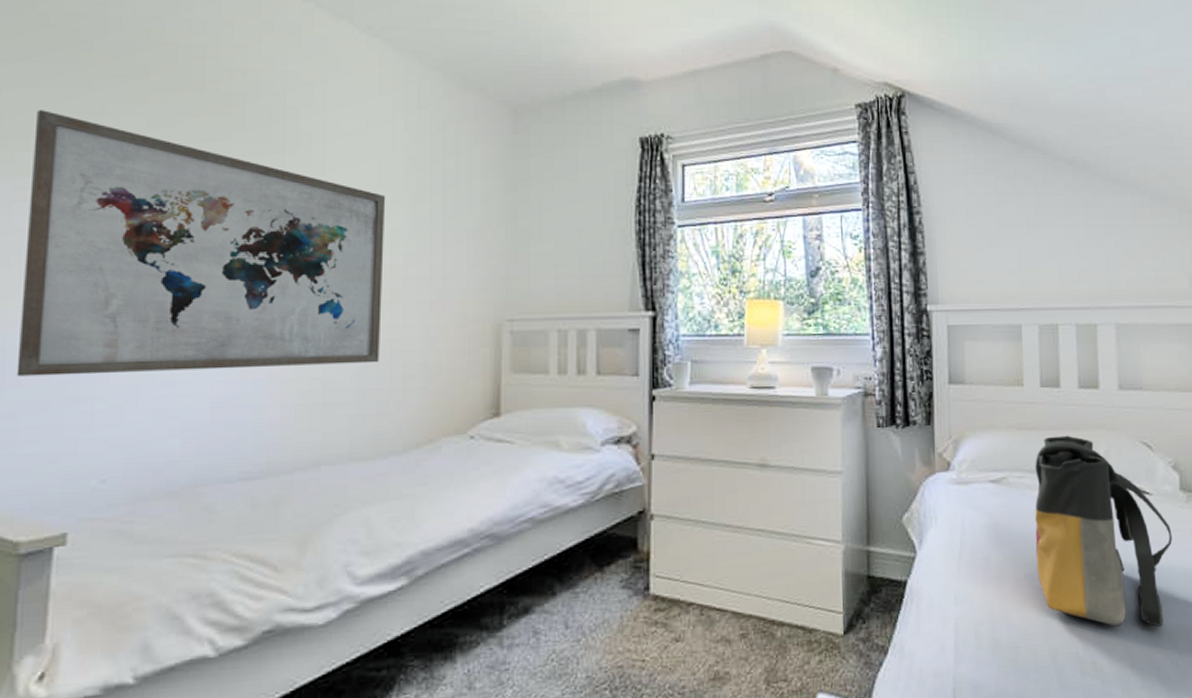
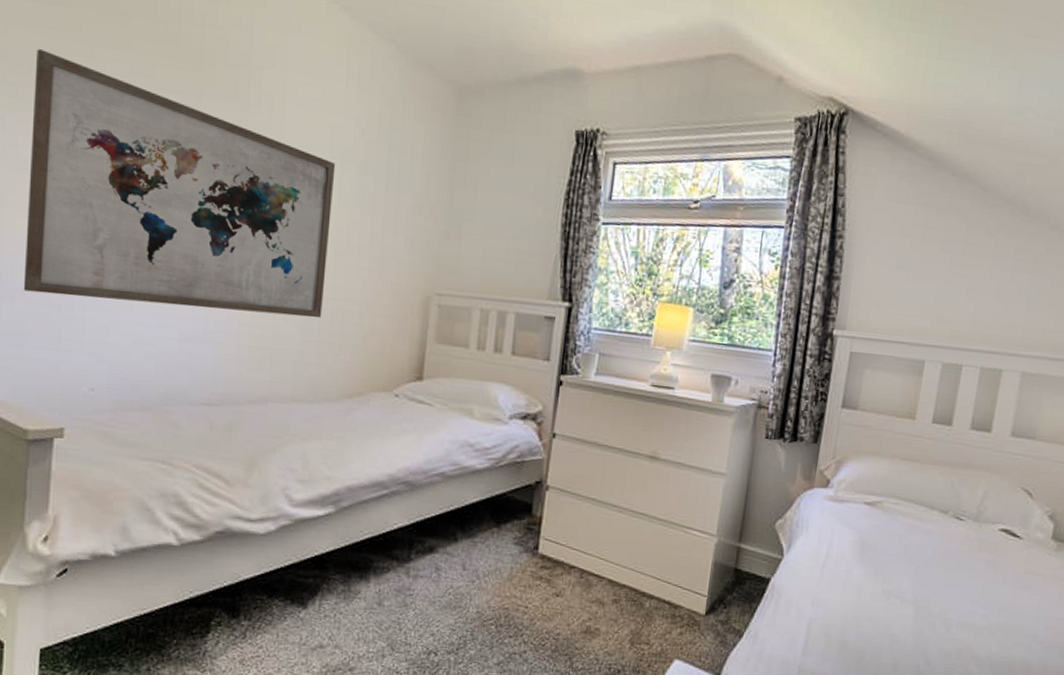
tote bag: present [1035,435,1173,627] -> none [894,470,1035,657]

